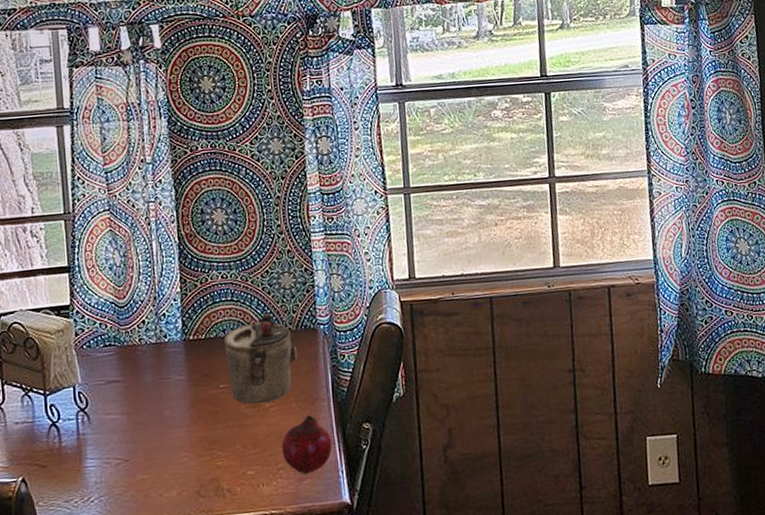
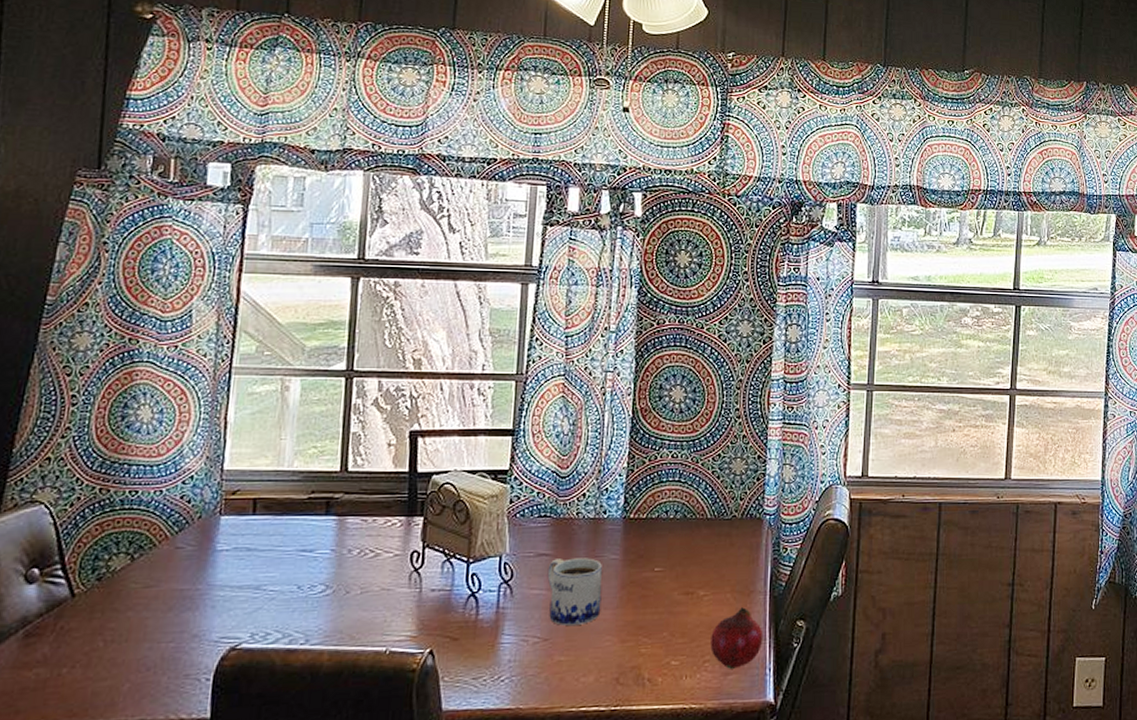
mug: none [119,380,174,446] -> present [547,558,603,626]
teapot: present [224,312,298,405] -> none [665,497,740,592]

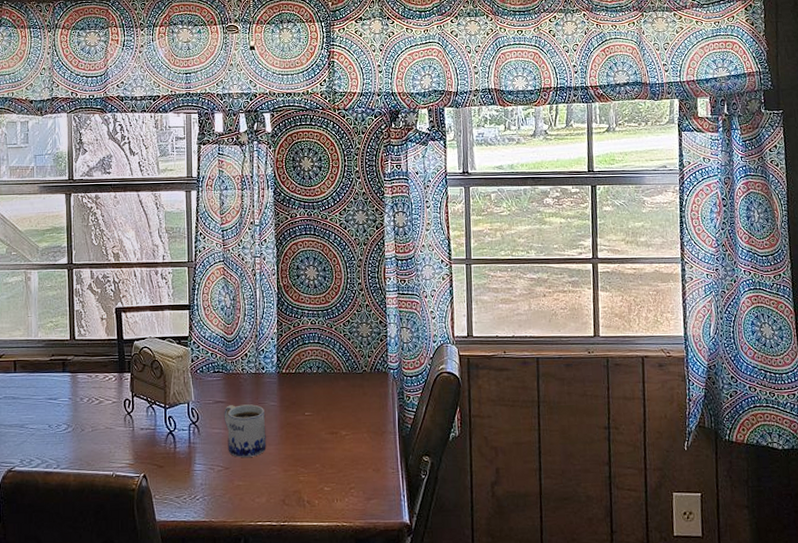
fruit: present [710,607,764,669] -> none [354,445,397,495]

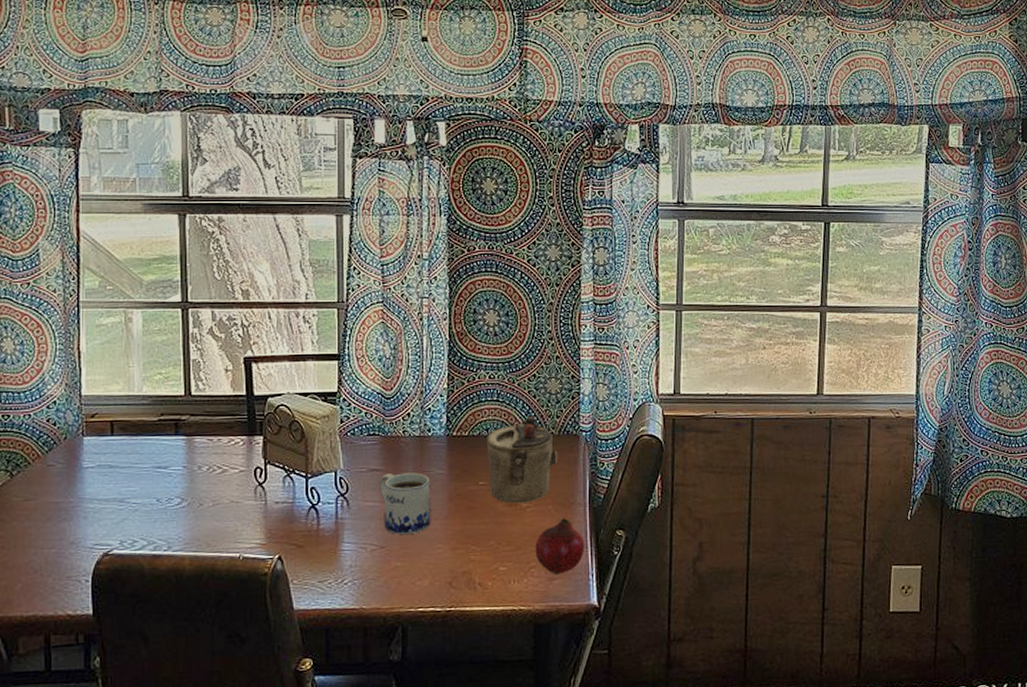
teapot: none [311,355,371,432] -> present [487,415,558,504]
fruit: none [354,445,397,495] -> present [535,518,585,575]

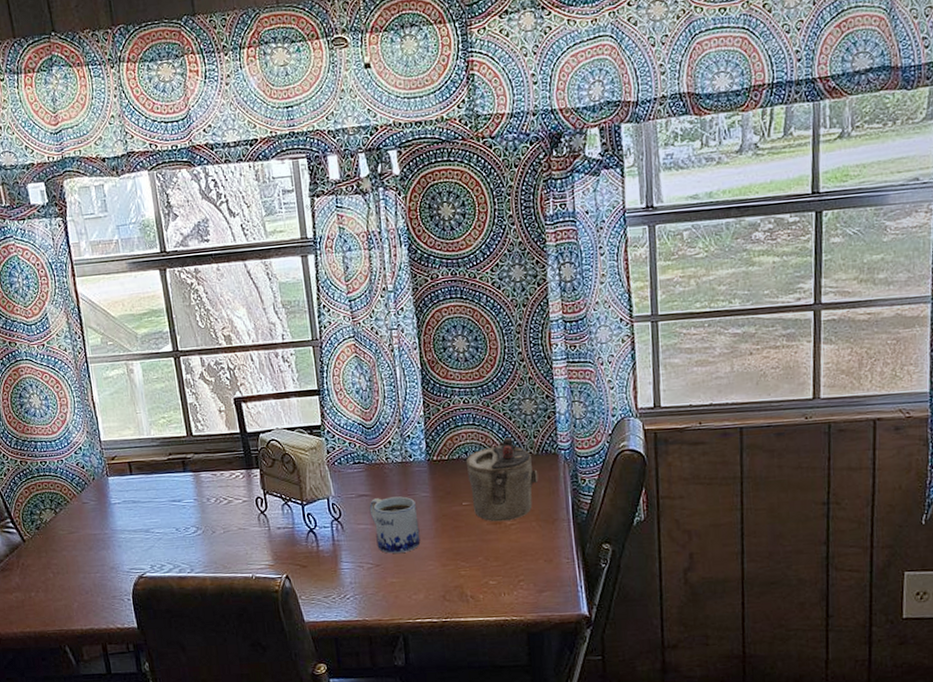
fruit: present [535,518,585,575] -> none [522,534,572,587]

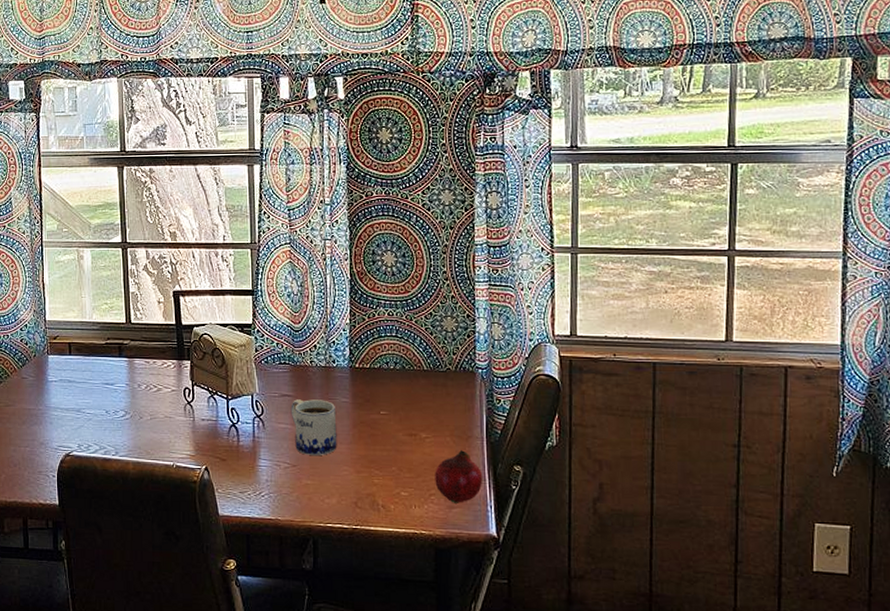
teapot: present [467,437,538,522] -> none [387,351,455,434]
fruit: none [522,534,572,587] -> present [435,450,483,503]

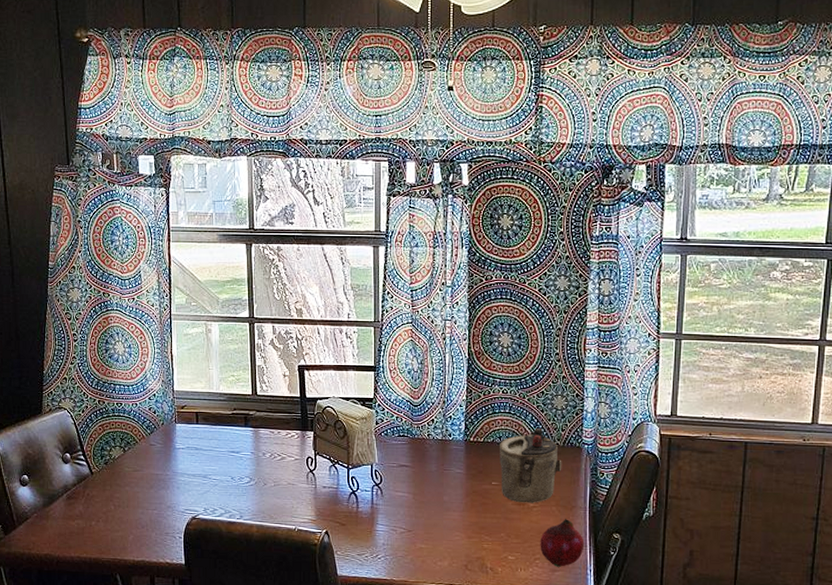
mug: present [291,399,337,455] -> none [408,470,451,522]
teapot: none [387,351,455,434] -> present [500,427,562,503]

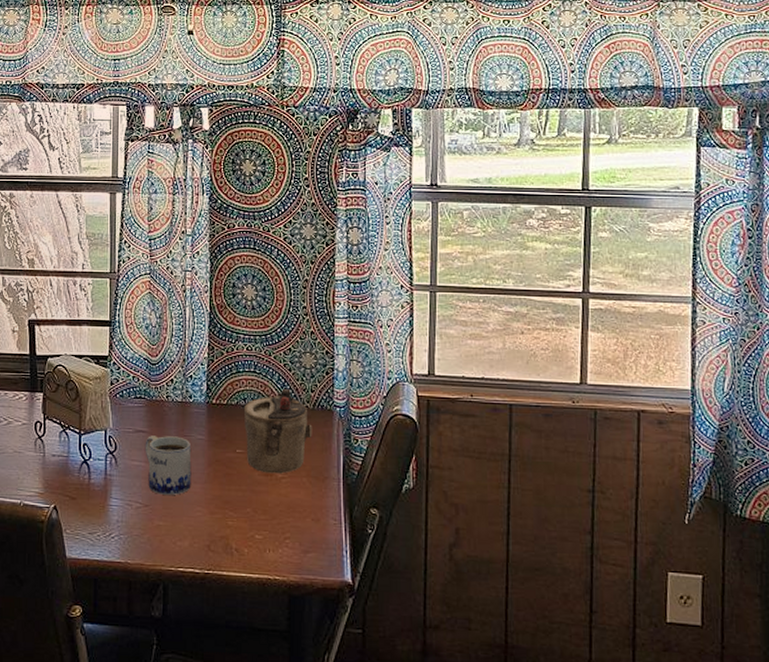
mug: none [408,470,451,522] -> present [145,435,192,495]
fruit: present [540,519,584,567] -> none [290,492,339,548]

